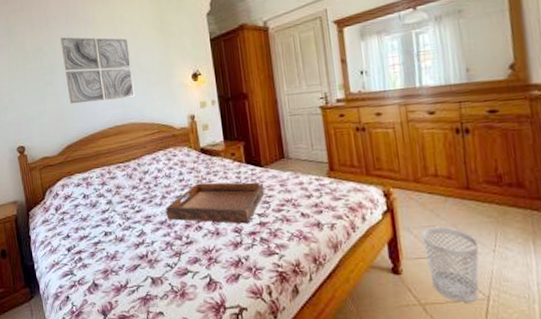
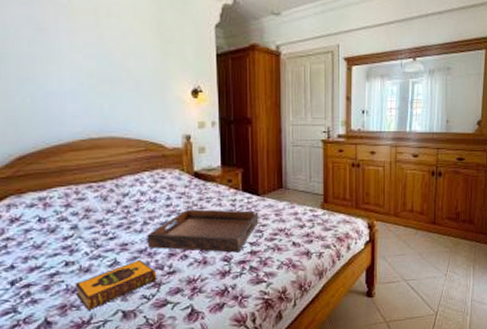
wall art: present [60,37,135,104] -> none [17,17,118,106]
hardback book: none [113,230,178,276] -> present [76,259,157,311]
wastebasket: present [422,226,479,302] -> none [394,255,435,318]

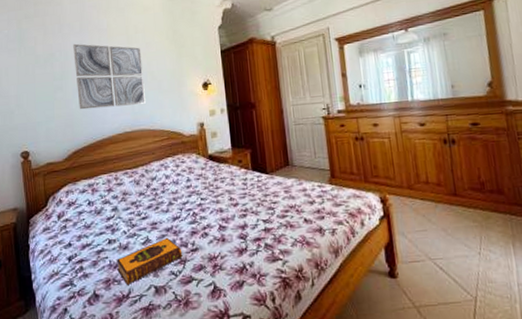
wall art: none [17,17,118,106] -> present [73,43,146,110]
serving tray: present [147,209,259,253] -> none [172,188,270,230]

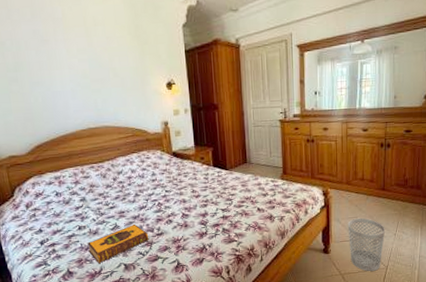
wall art: present [73,43,146,110] -> none [25,32,109,104]
wastebasket: none [415,231,467,304] -> present [347,218,385,271]

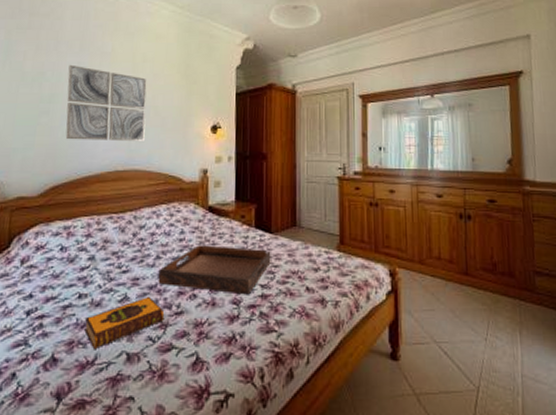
wall art: none [25,32,109,104] -> present [65,64,147,141]
serving tray: none [139,182,228,218] -> present [158,245,271,295]
wastebasket: present [347,218,385,271] -> none [422,311,472,393]

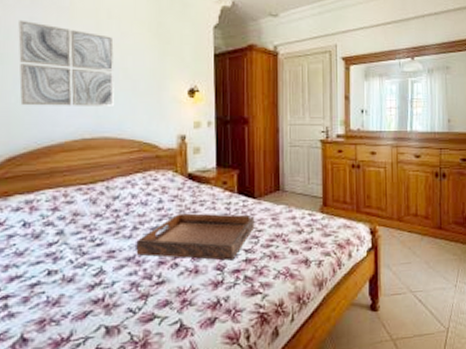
hardback book: present [84,296,165,350] -> none [57,268,145,327]

